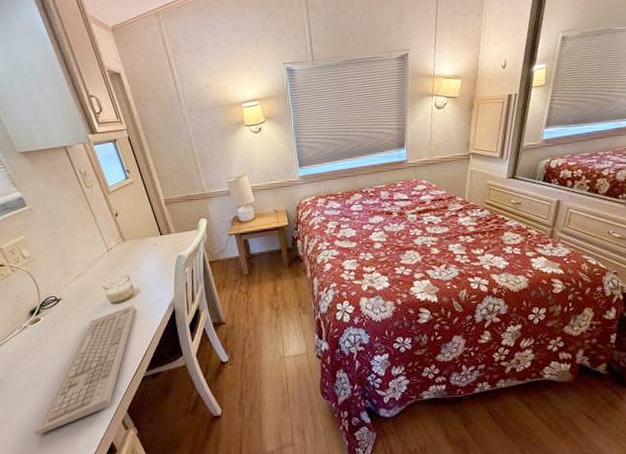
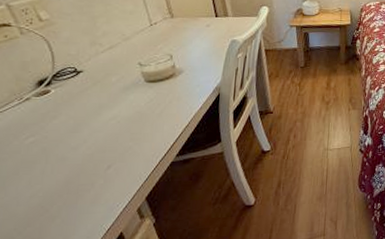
keyboard: present [35,305,136,435] -> none [19,86,174,224]

